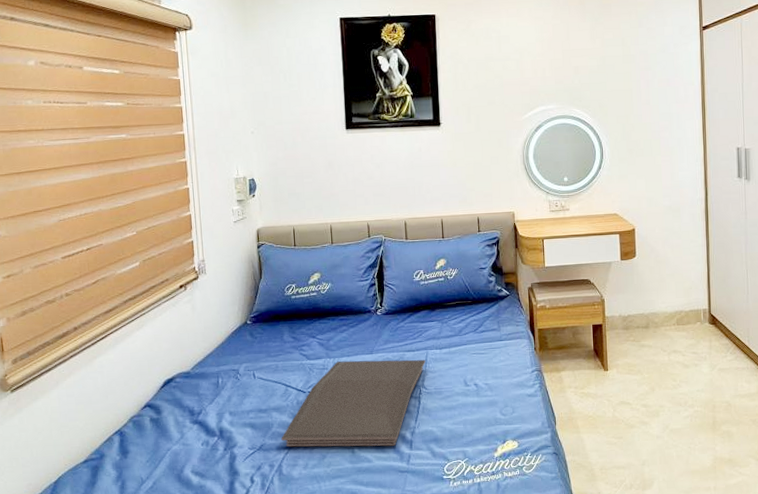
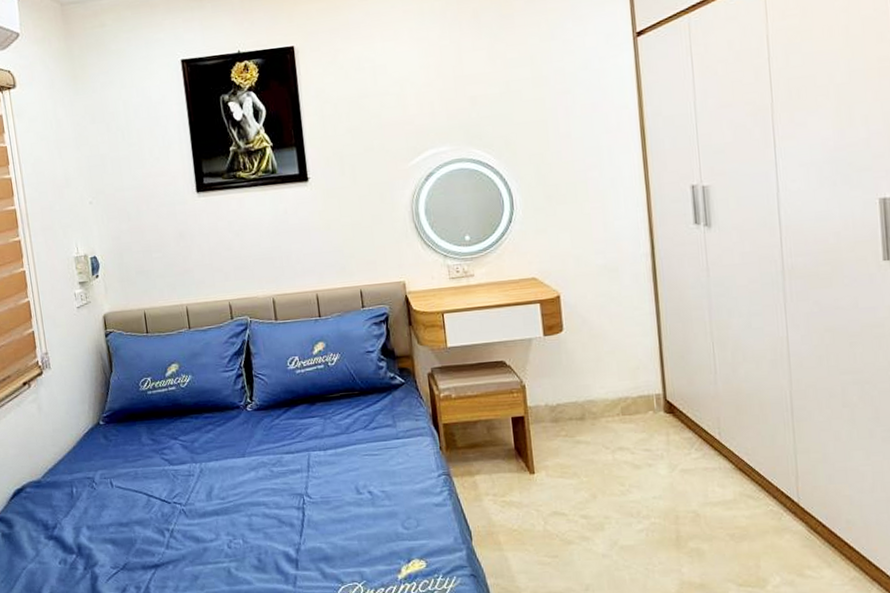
serving tray: present [281,359,426,447] -> none [146,463,308,566]

